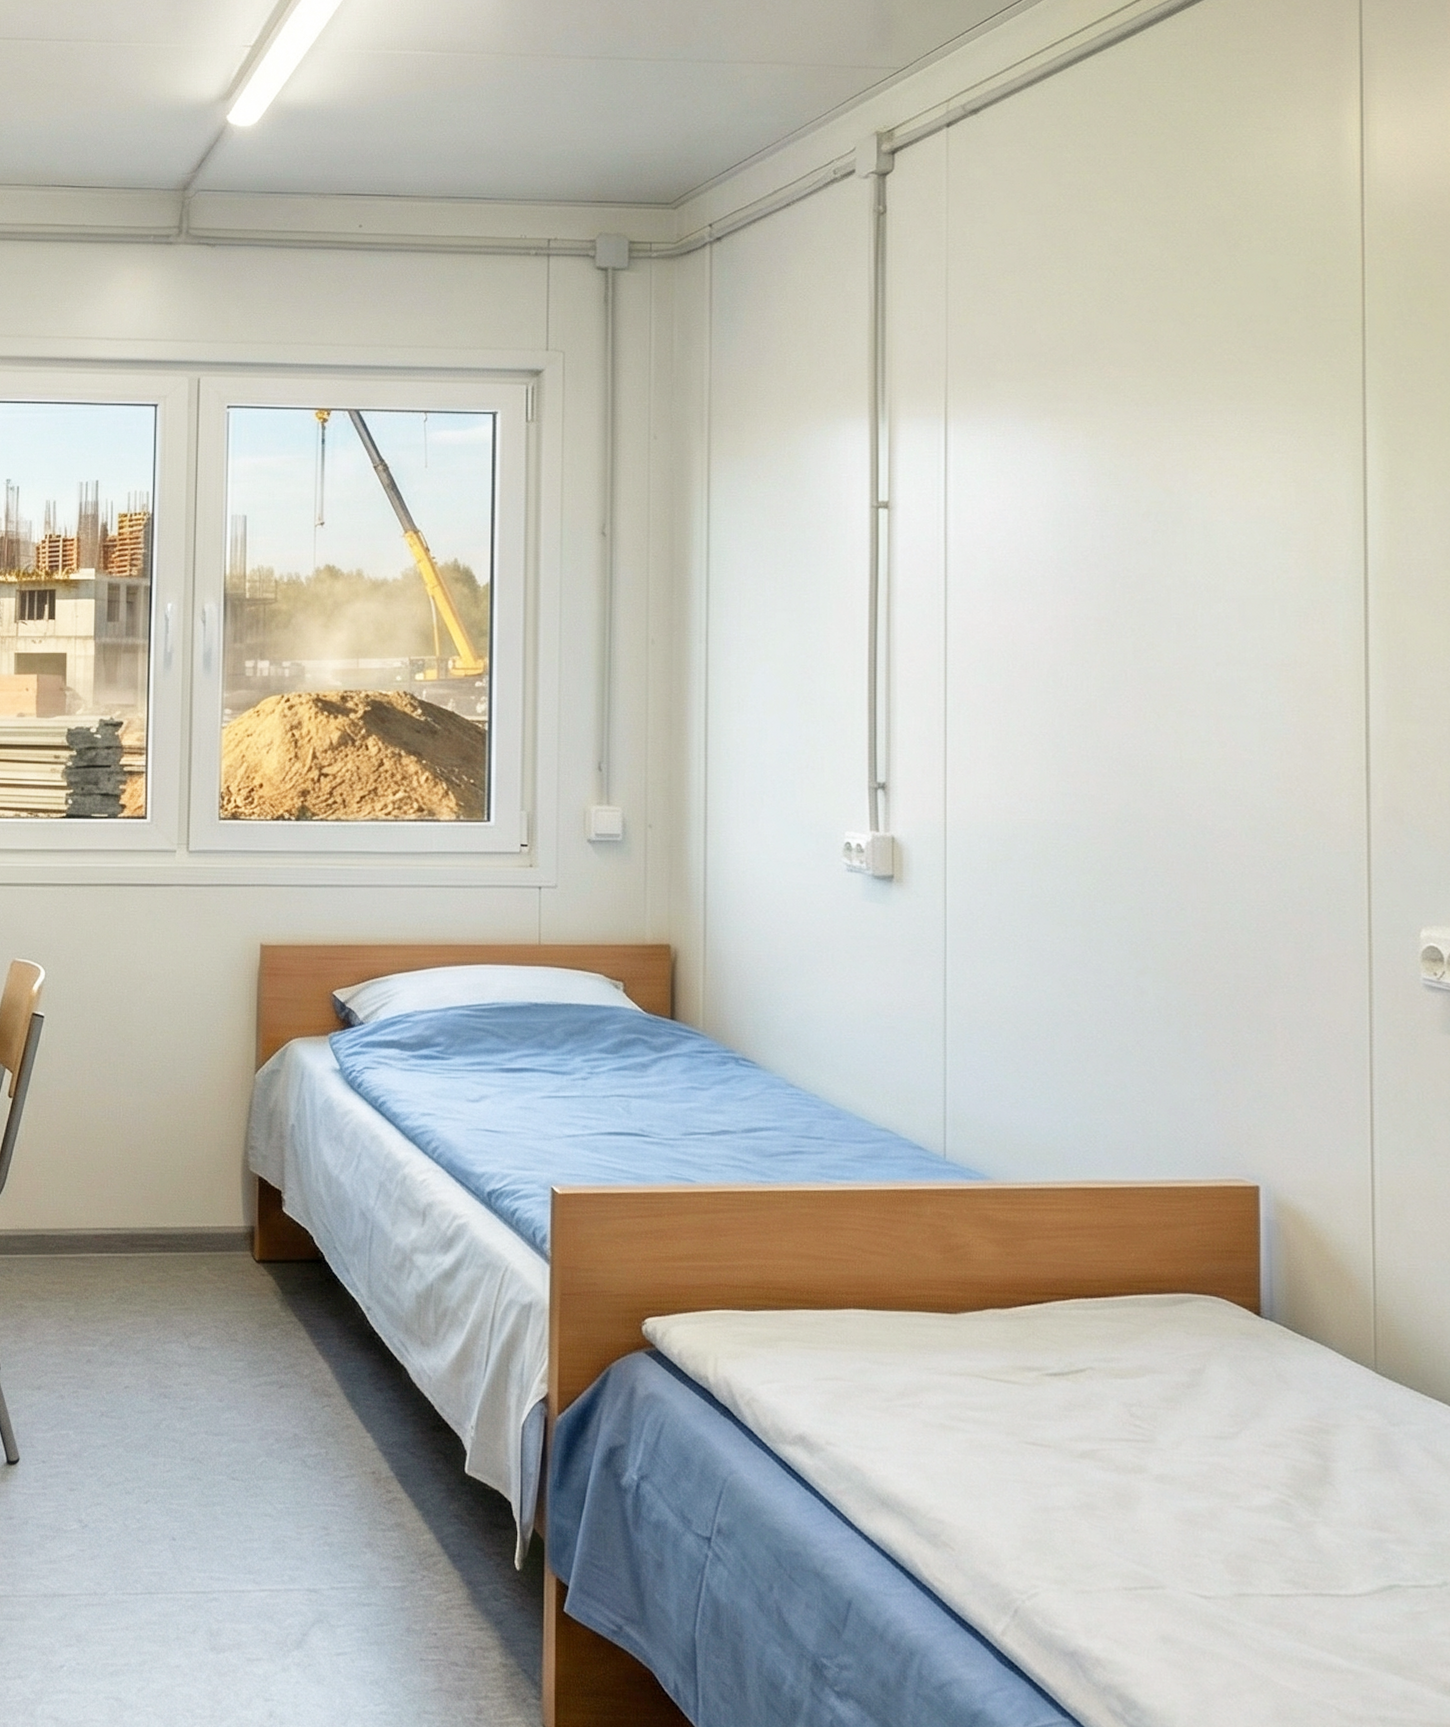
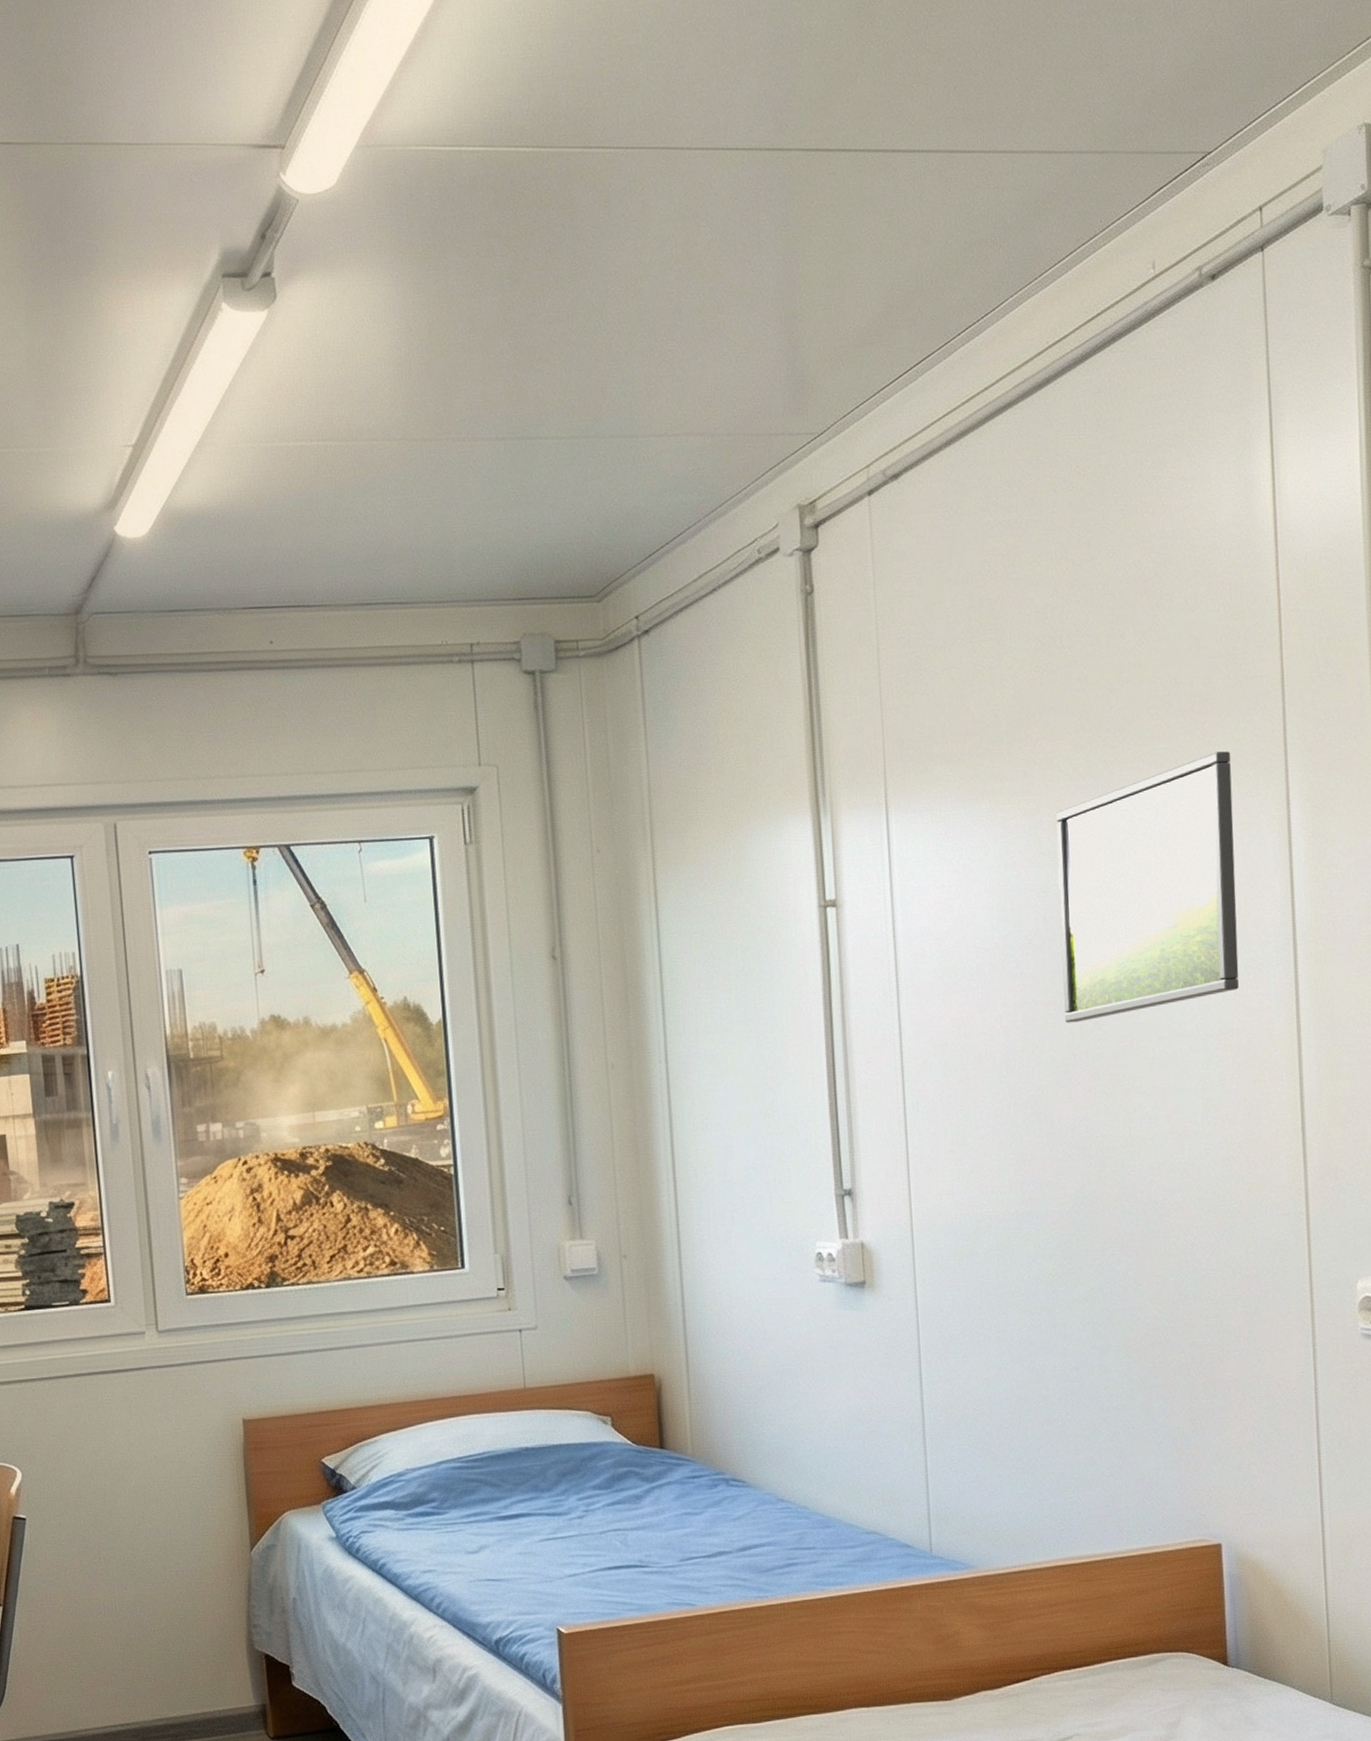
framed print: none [1118,388,1306,641] -> present [1056,751,1239,1023]

